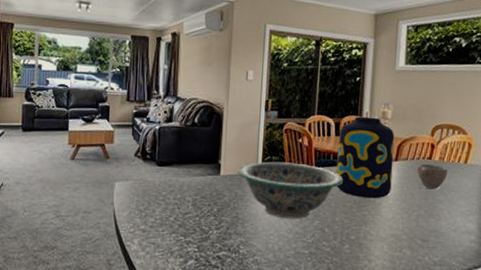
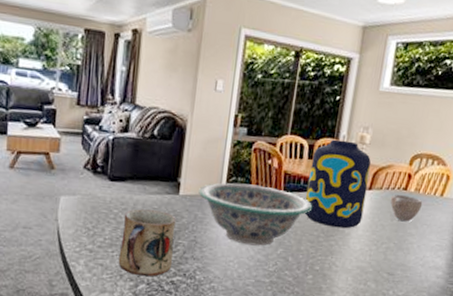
mug: none [168,190,219,253] -> present [118,209,176,277]

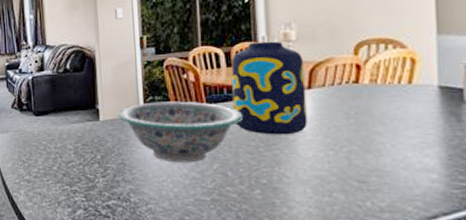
mug: present [118,209,176,277] -> none [52,138,105,202]
cup: present [390,194,423,221] -> none [339,88,385,118]

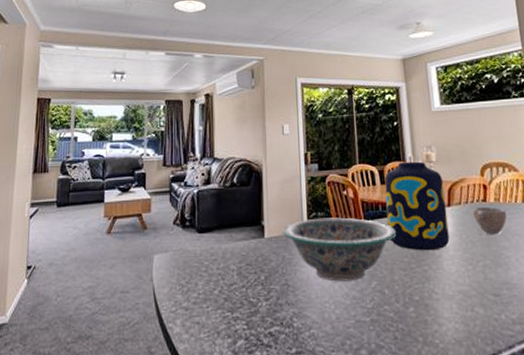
cup: none [339,88,385,118] -> present [472,206,507,234]

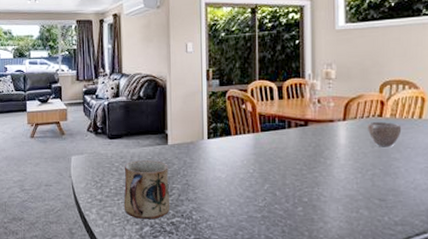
mug: none [214,257,268,331] -> present [124,160,171,220]
decorative bowl: present [282,217,397,282] -> none [184,128,291,184]
vase: present [384,161,450,251] -> none [282,78,342,160]

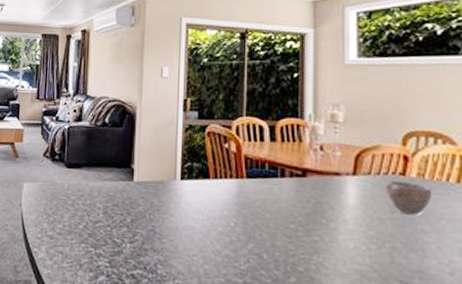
mug: present [124,160,171,220] -> none [77,195,132,268]

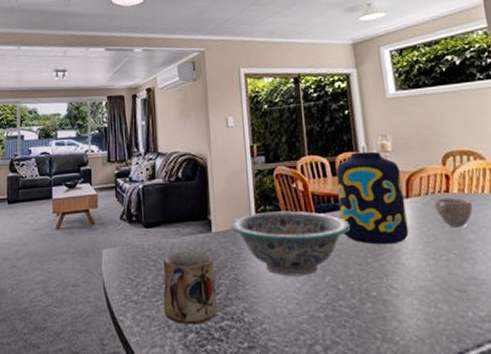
mug: none [77,195,132,268] -> present [162,252,218,325]
decorative bowl: none [153,168,284,239] -> present [230,211,351,276]
vase: none [273,119,350,222] -> present [336,151,409,245]

